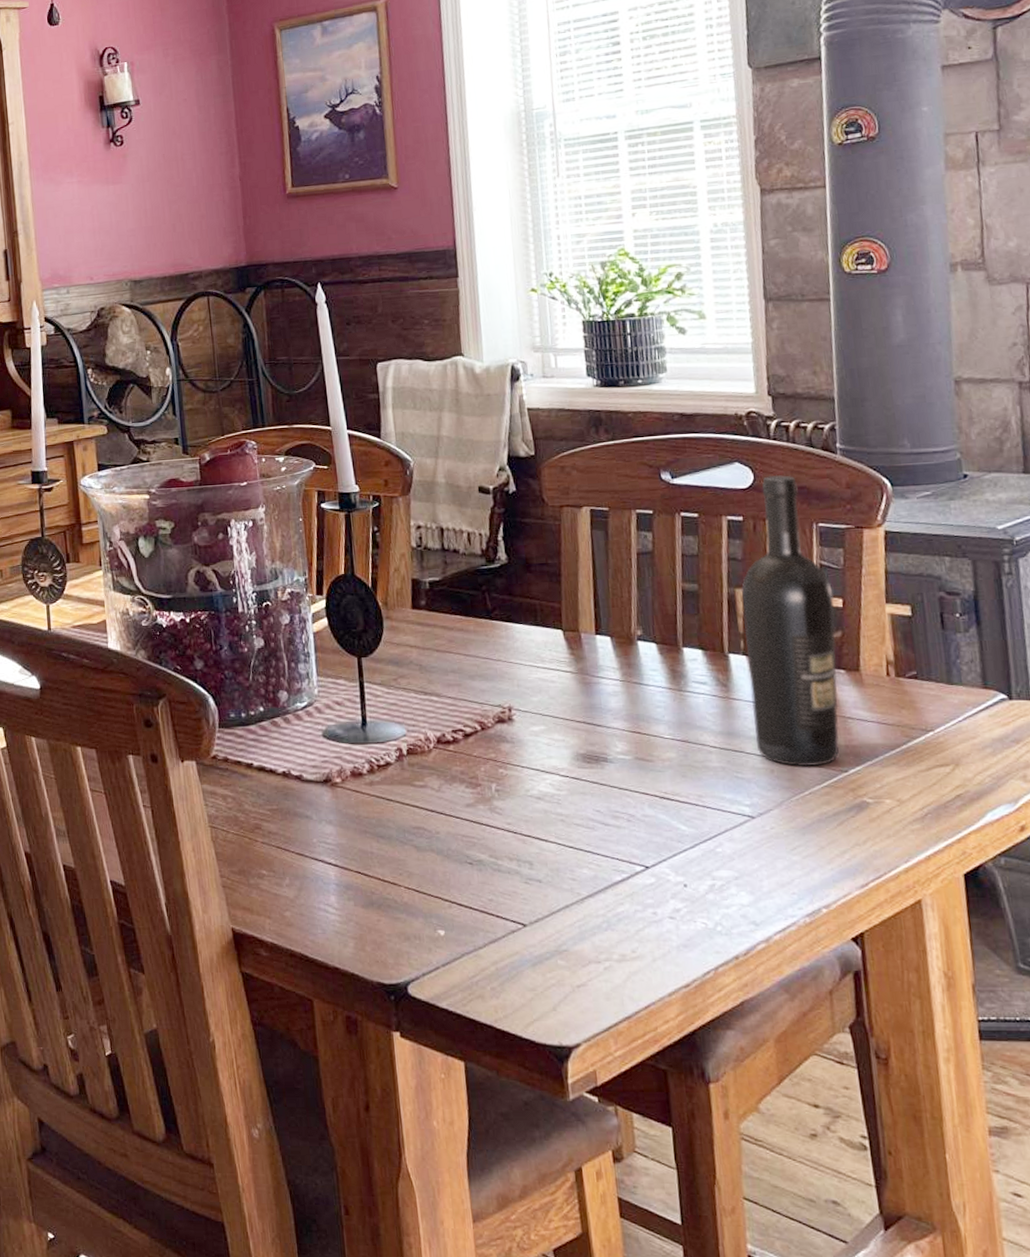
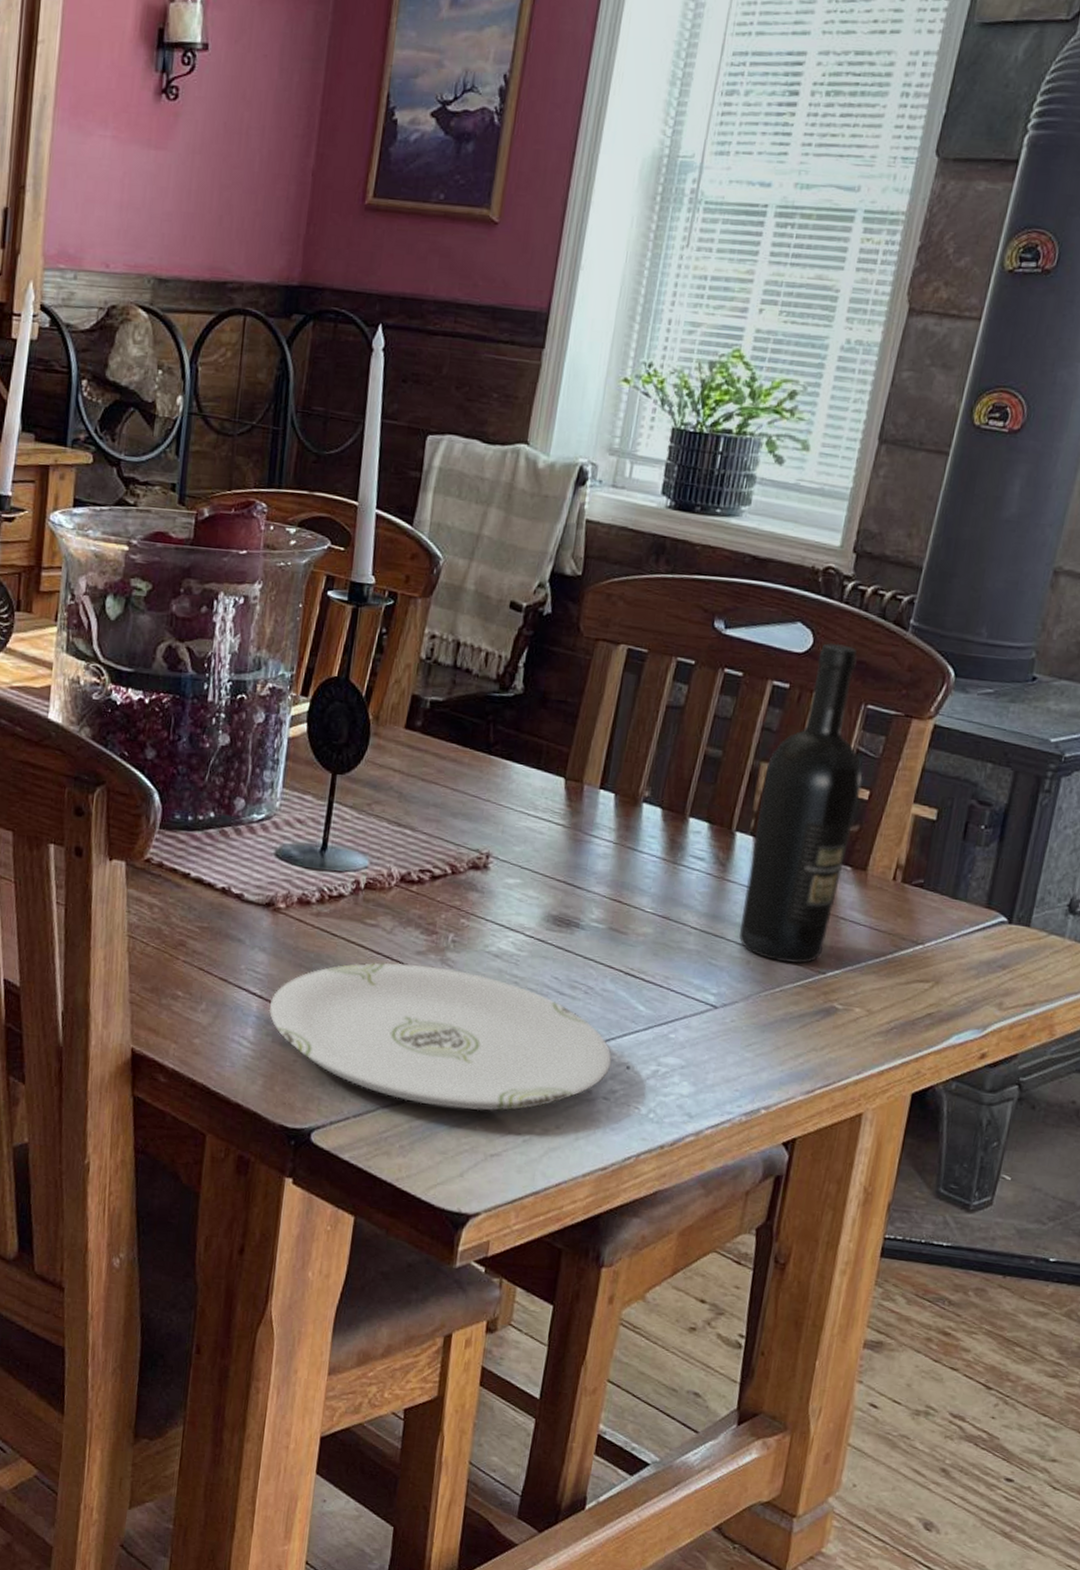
plate: none [345,816,669,946] -> present [268,962,612,1111]

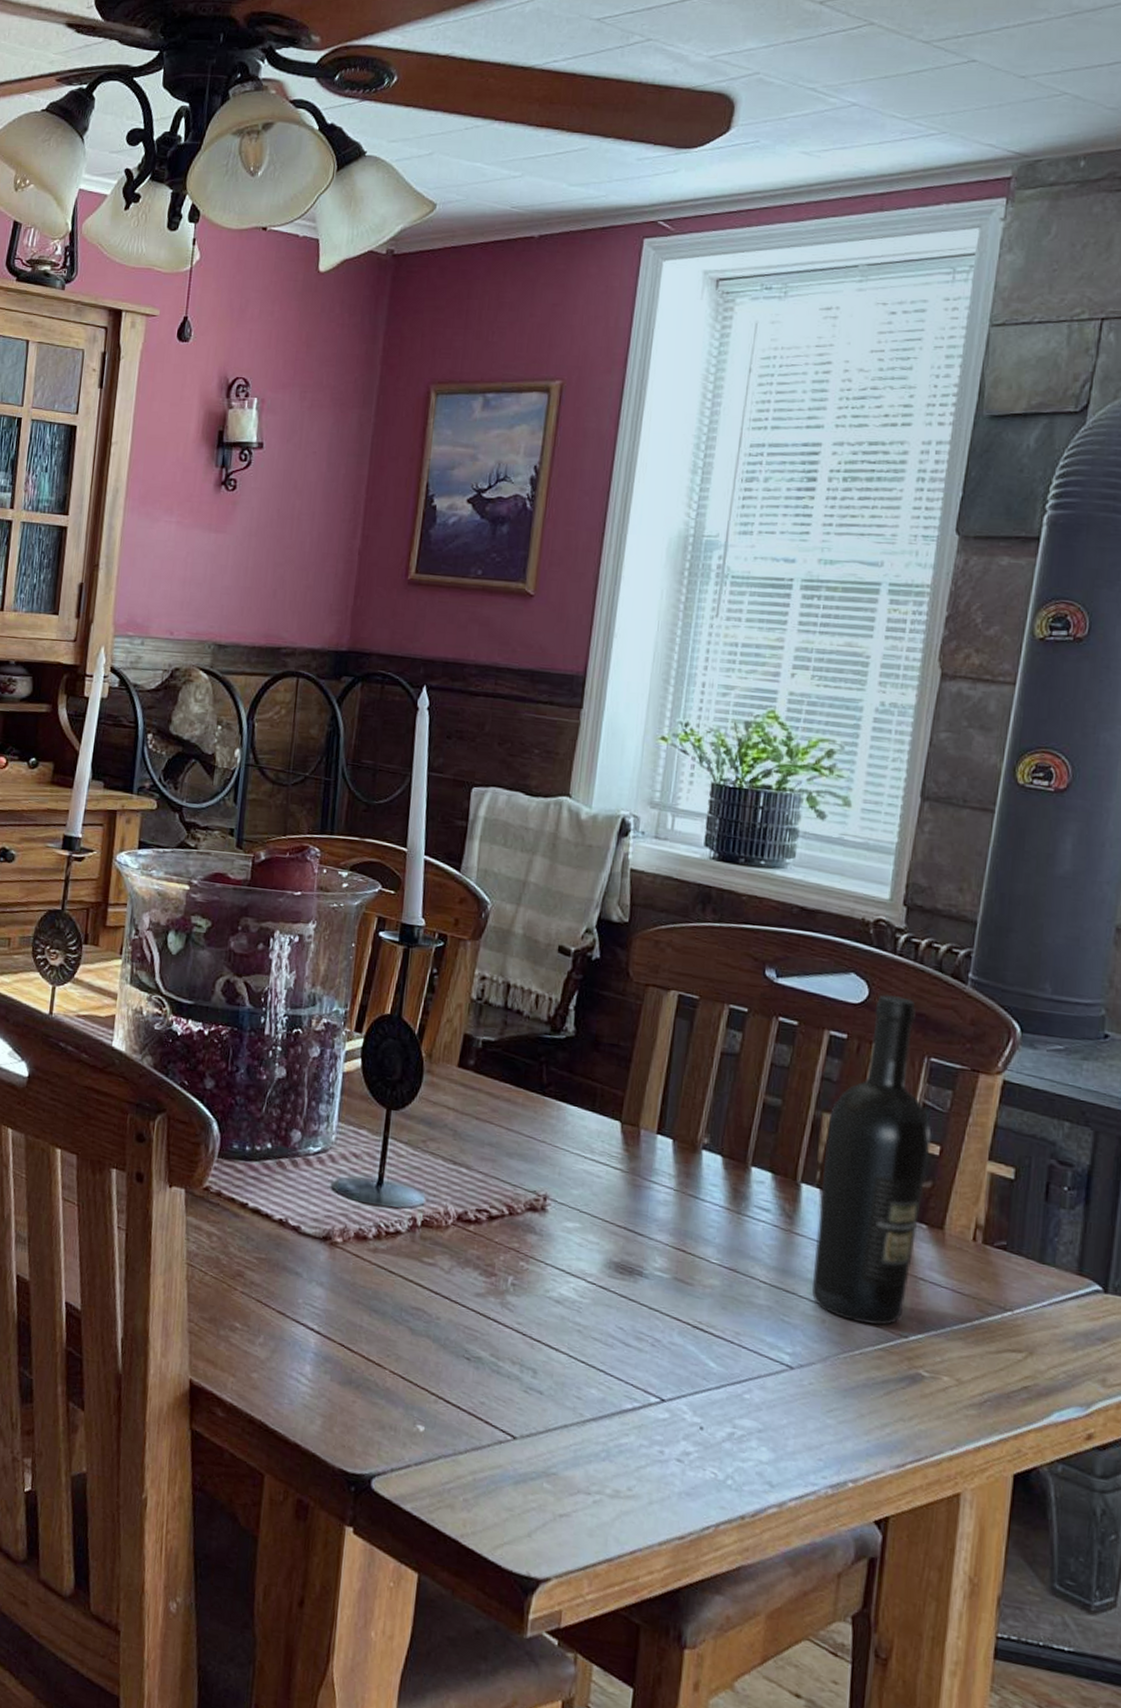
plate: present [268,962,612,1111] -> none [327,1302,684,1468]

